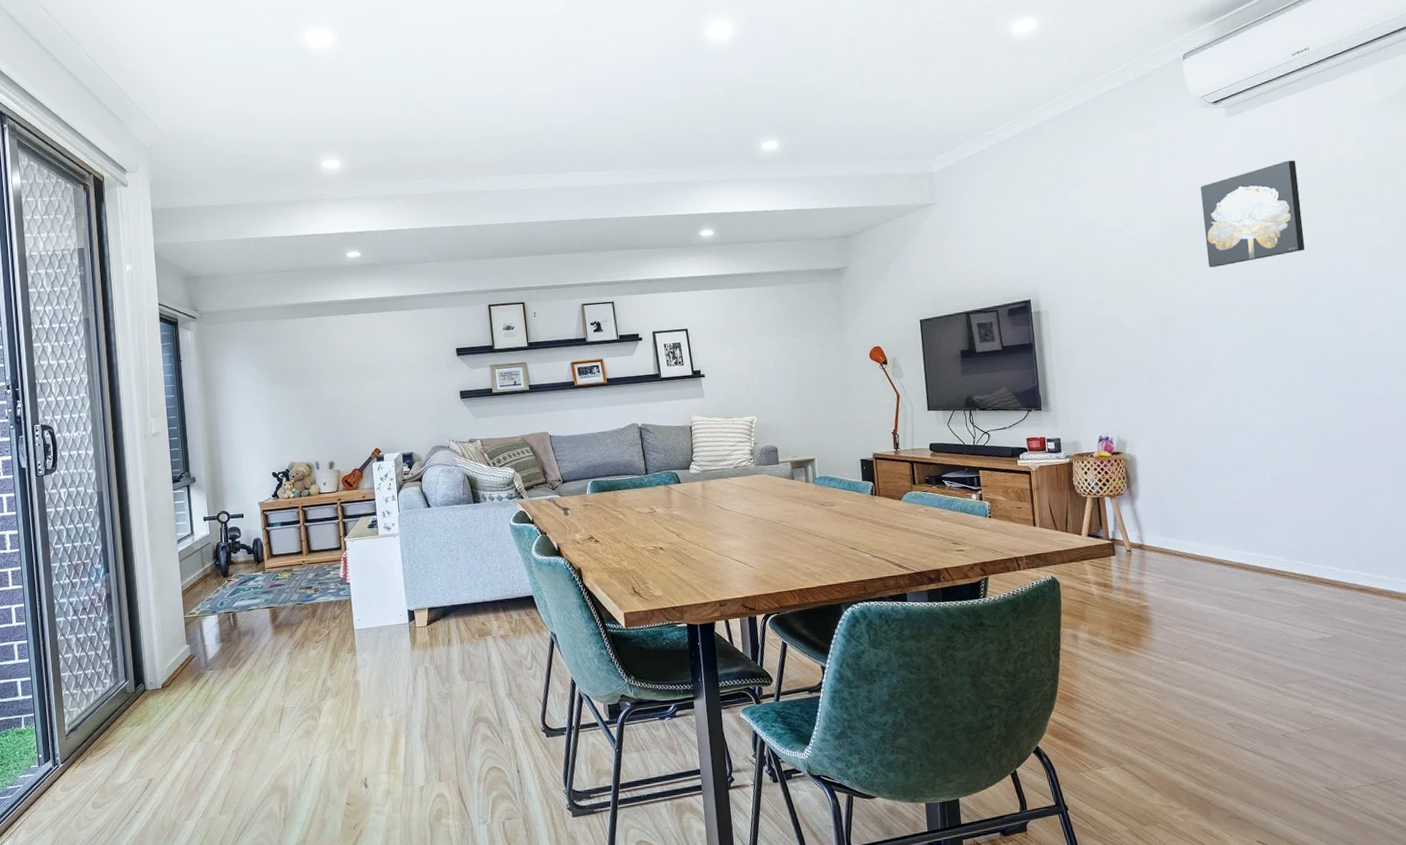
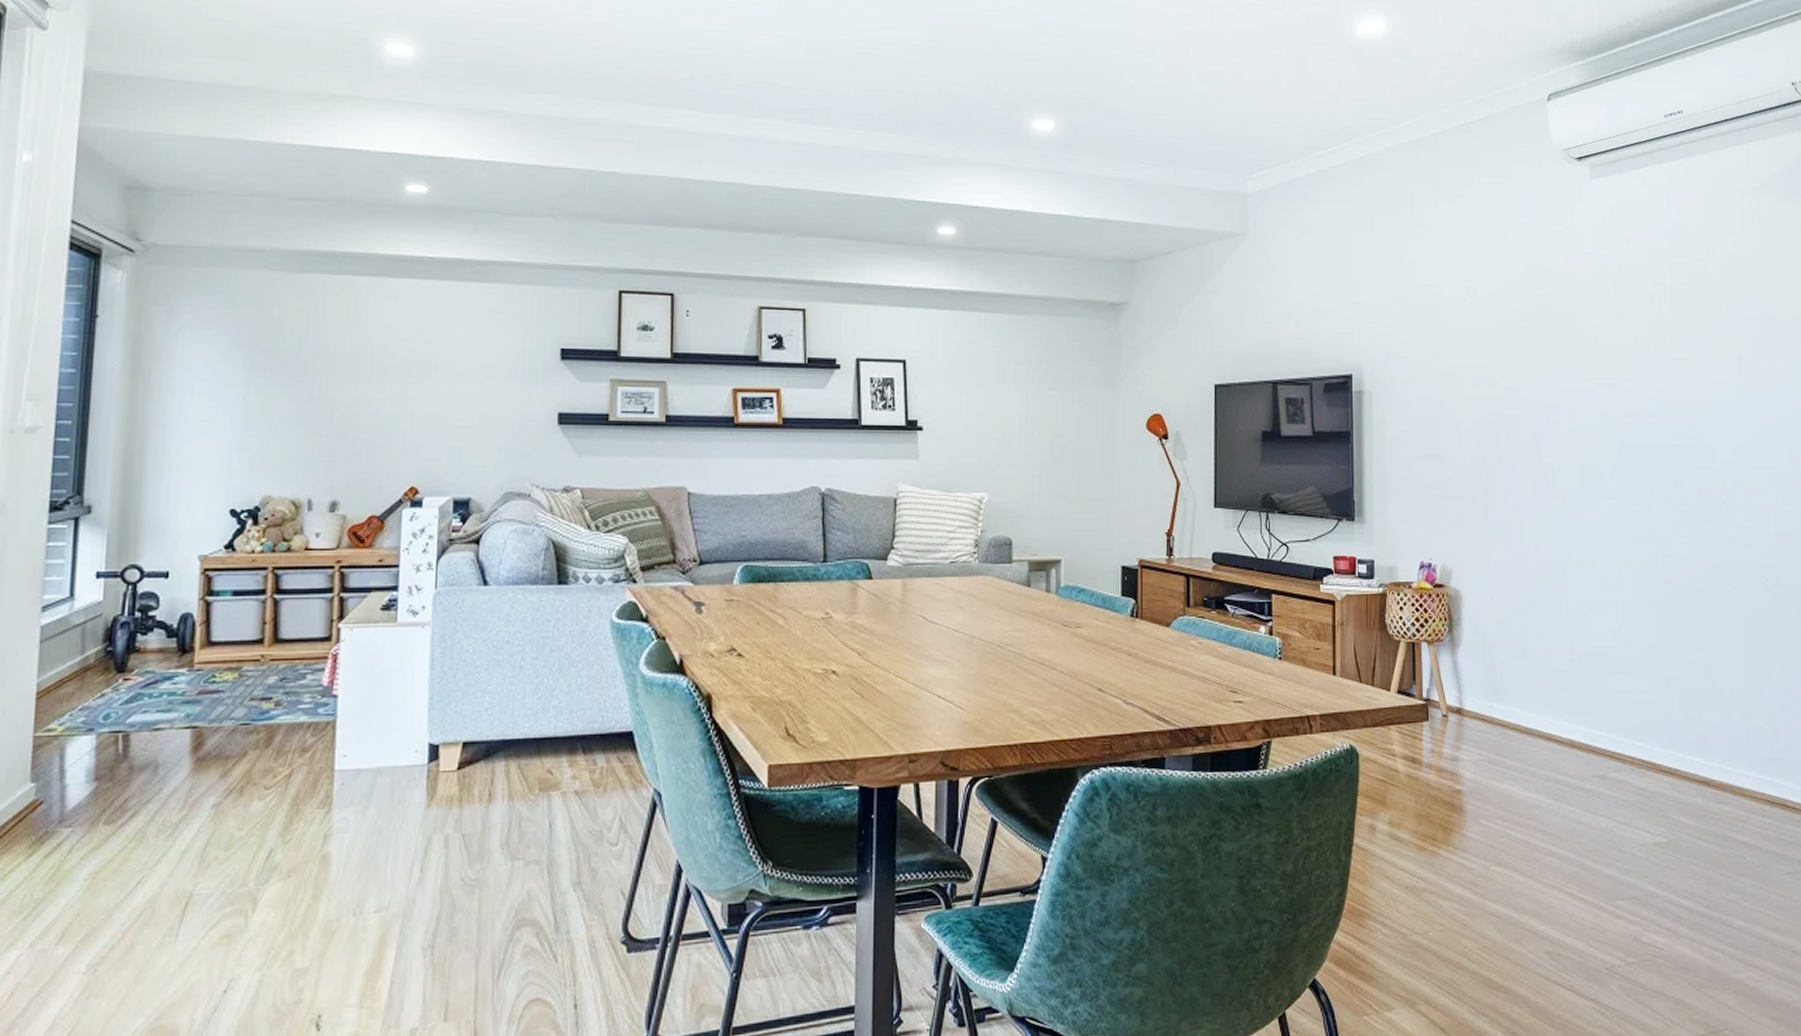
wall art: present [1200,160,1305,268] -> none [1557,241,1666,361]

